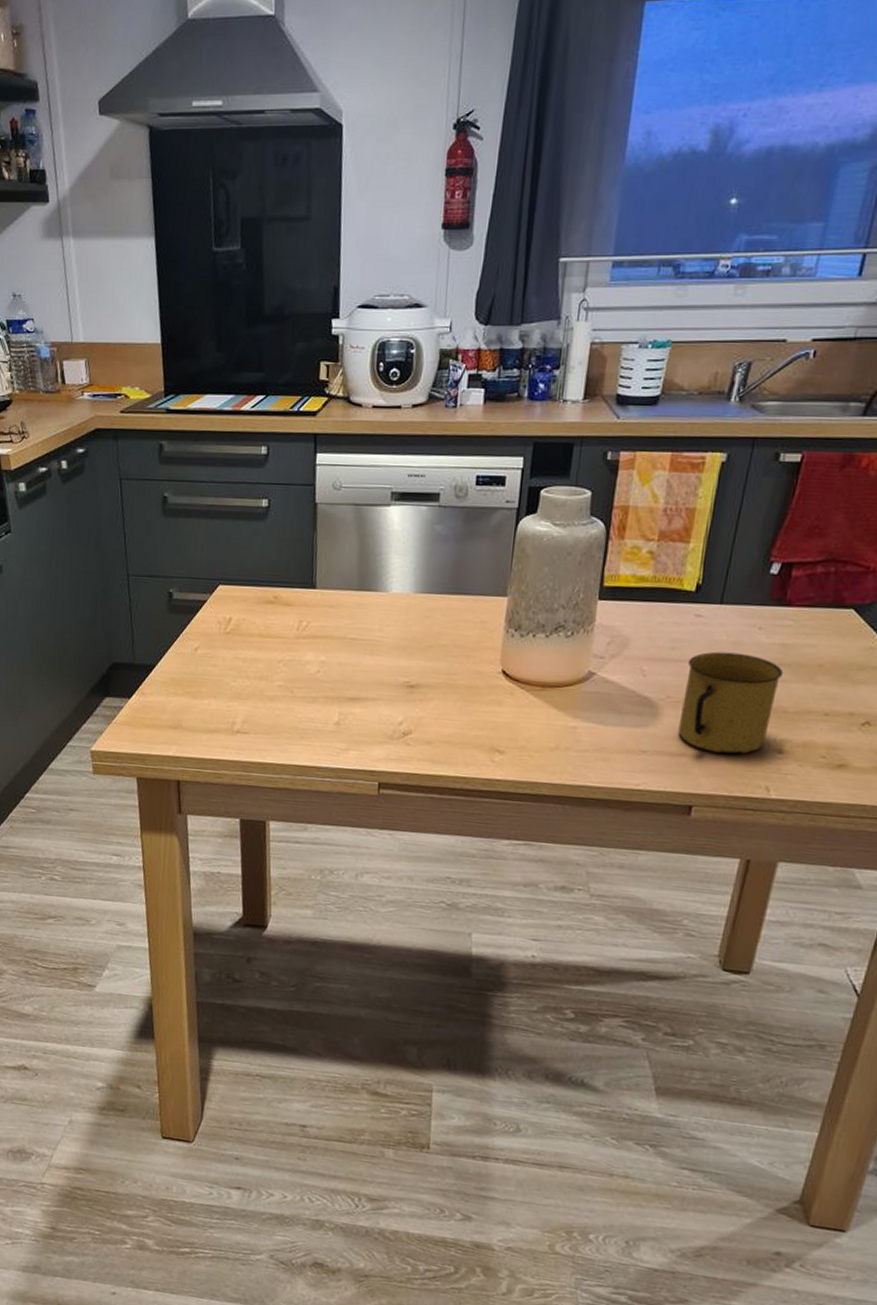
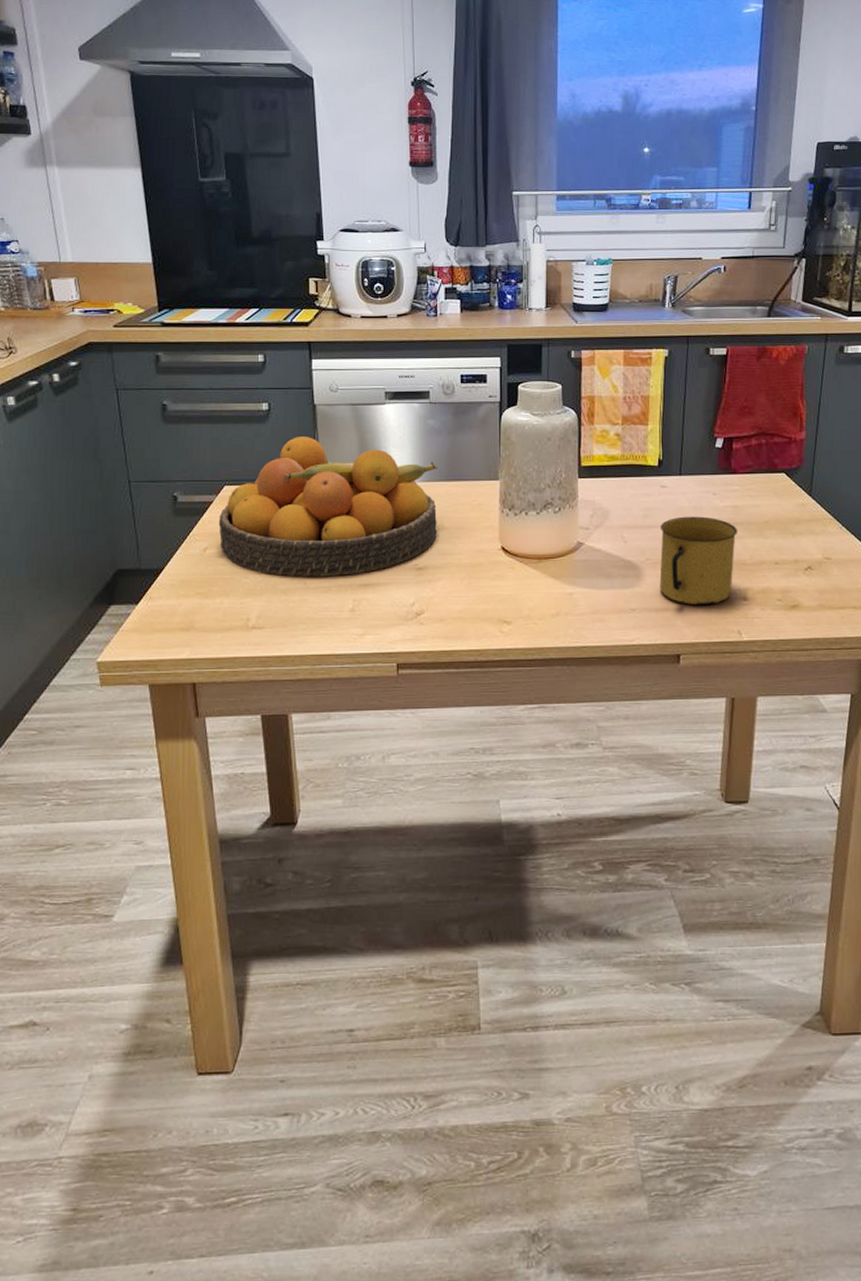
fruit bowl: none [211,537,442,687] -> present [218,437,438,577]

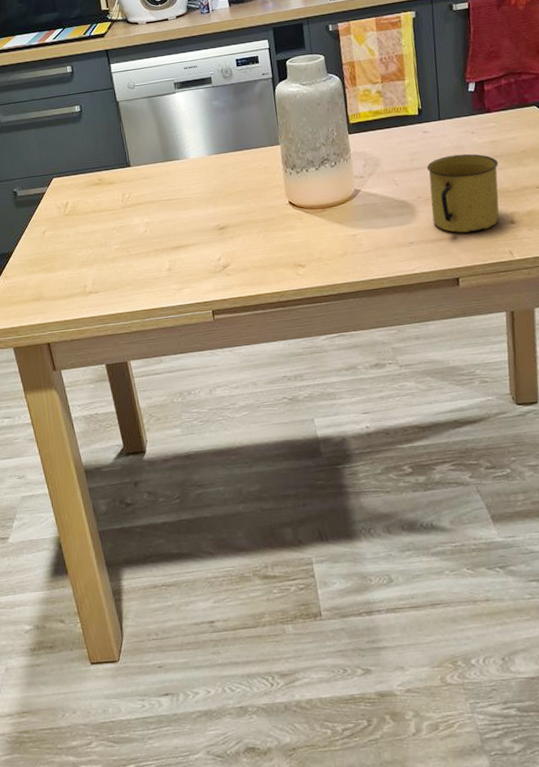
fruit bowl: present [218,437,438,577] -> none [51,129,232,248]

